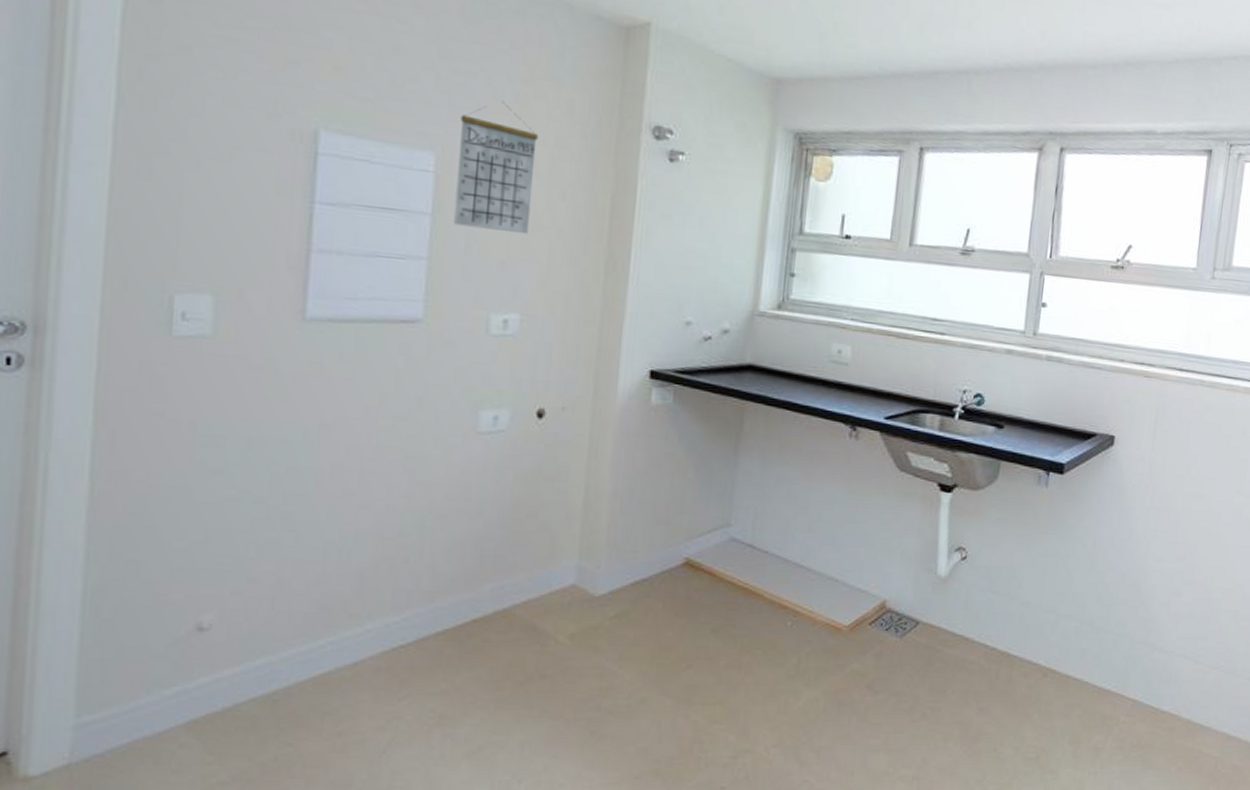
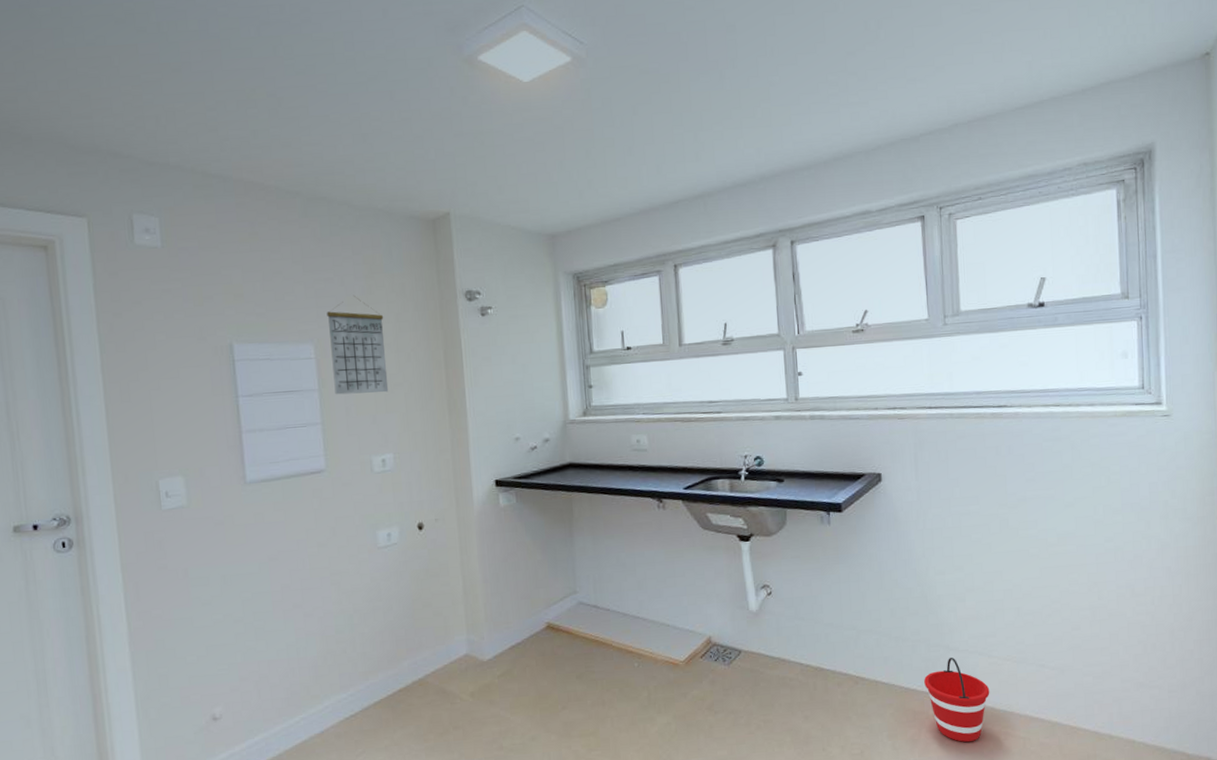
bucket: none [1120,658,1190,757] -> present [924,658,990,743]

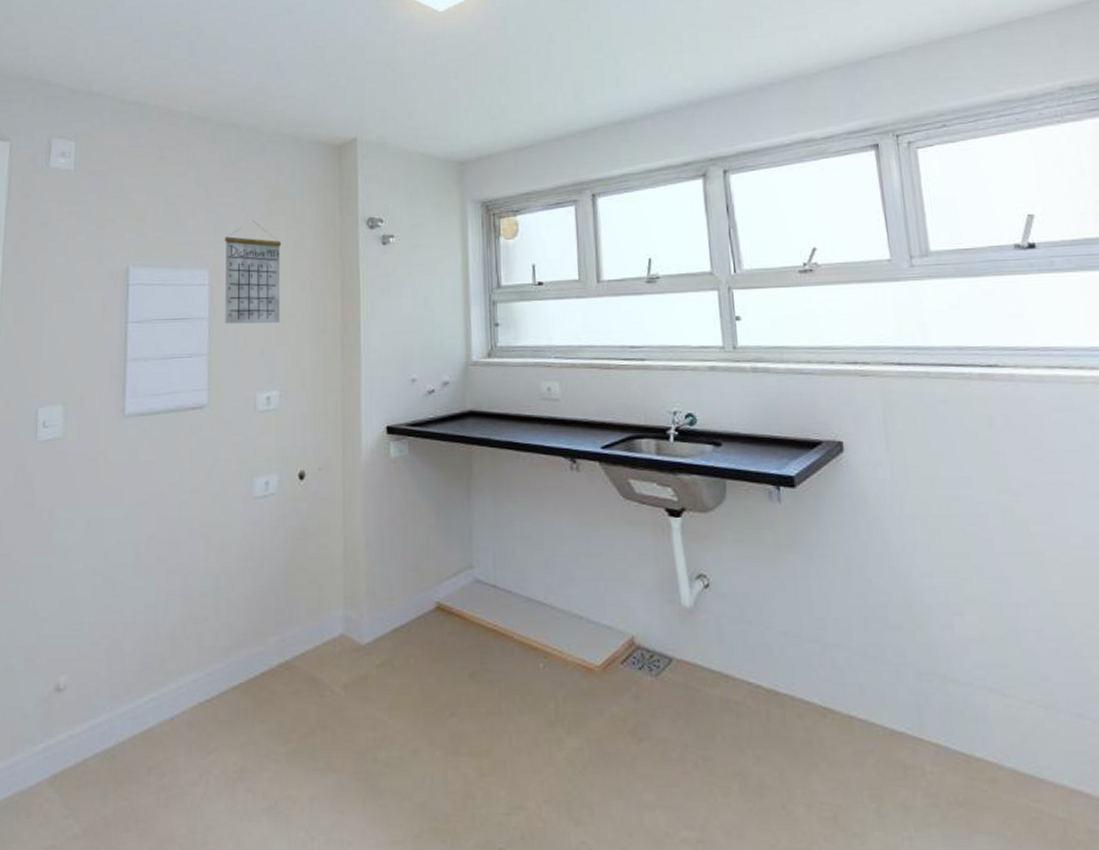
bucket: present [924,658,990,743] -> none [915,693,1009,818]

